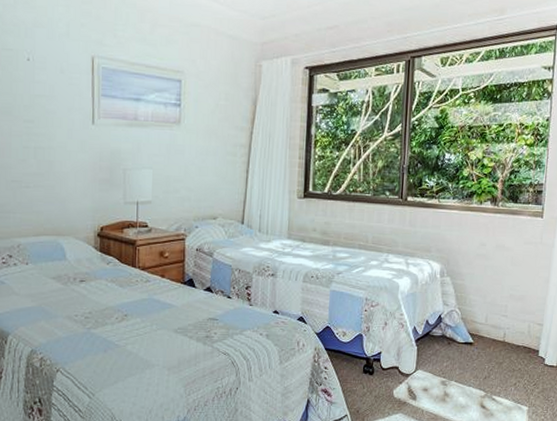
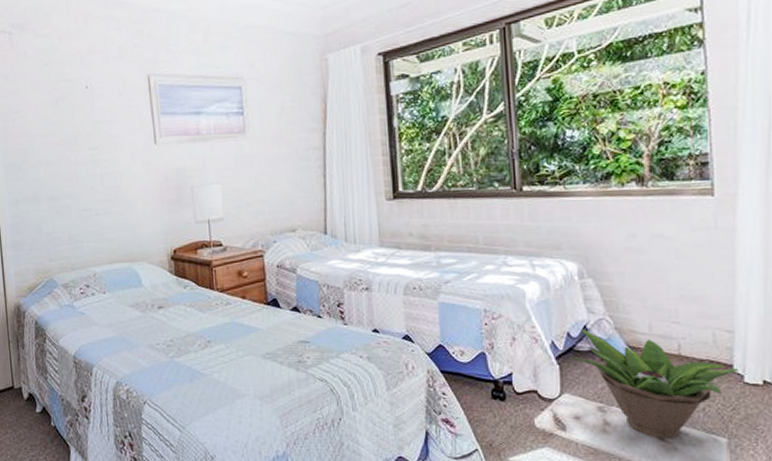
decorative plant: none [427,317,543,406] -> present [571,328,739,438]

